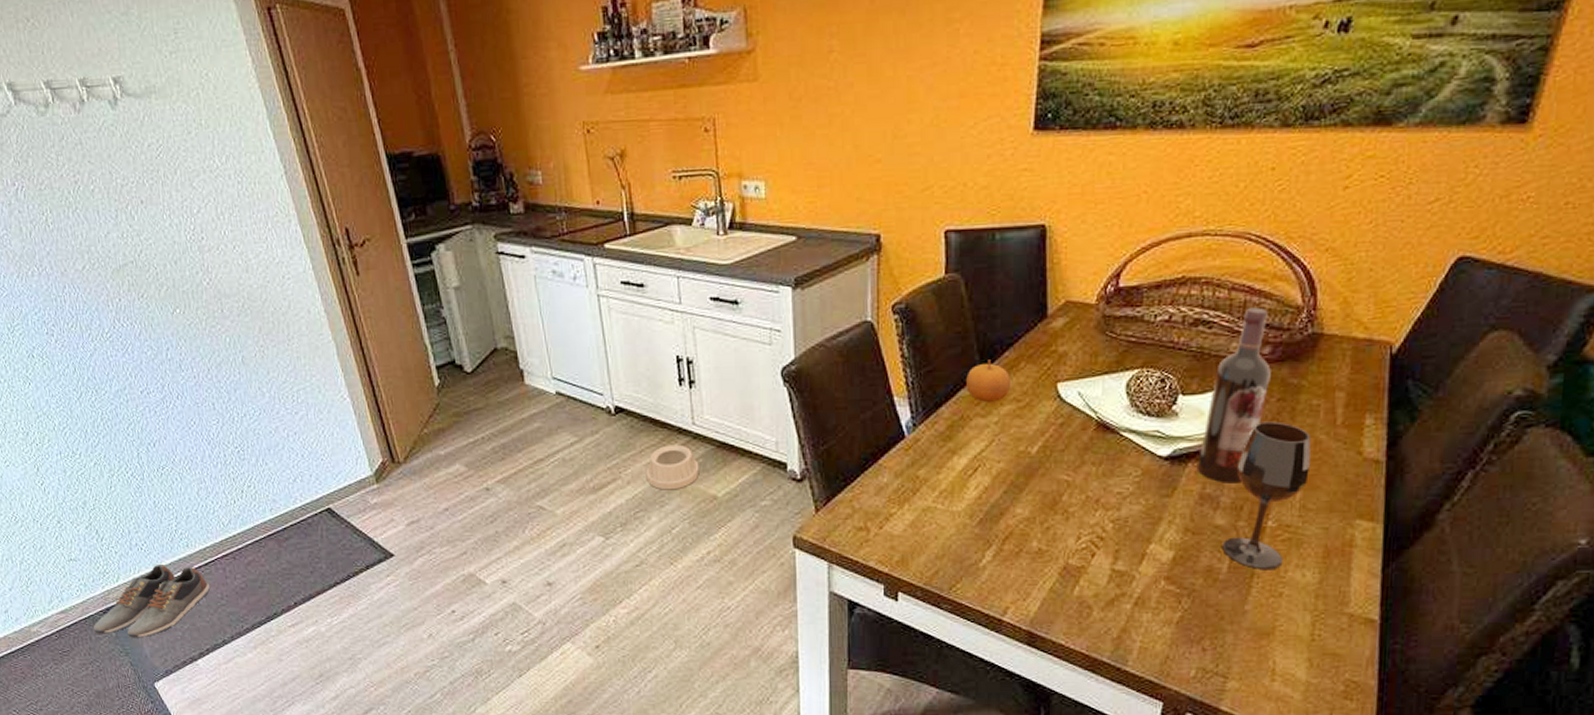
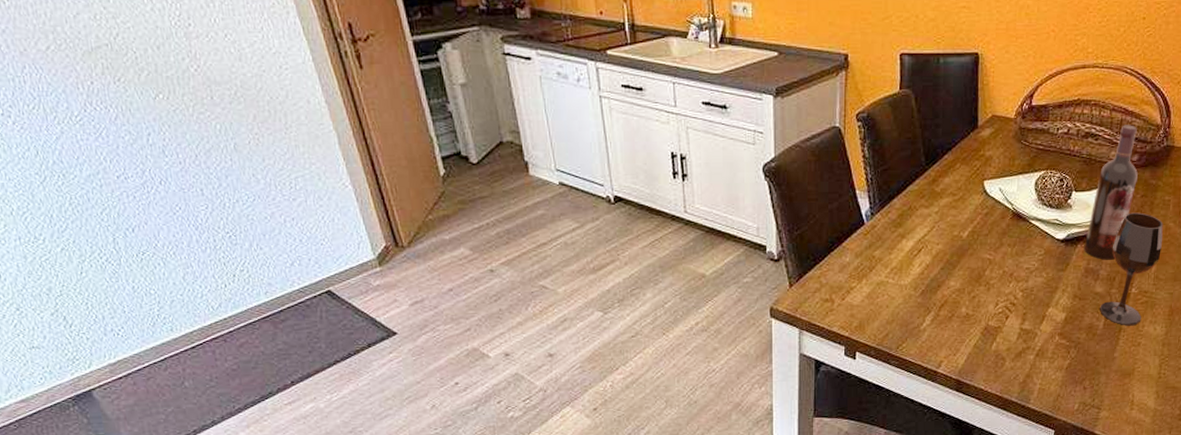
shoe: present [92,563,211,638] -> none [60,348,198,424]
pet bowl: present [646,444,700,490] -> none [642,230,690,270]
fruit: present [966,360,1010,402] -> none [914,161,948,195]

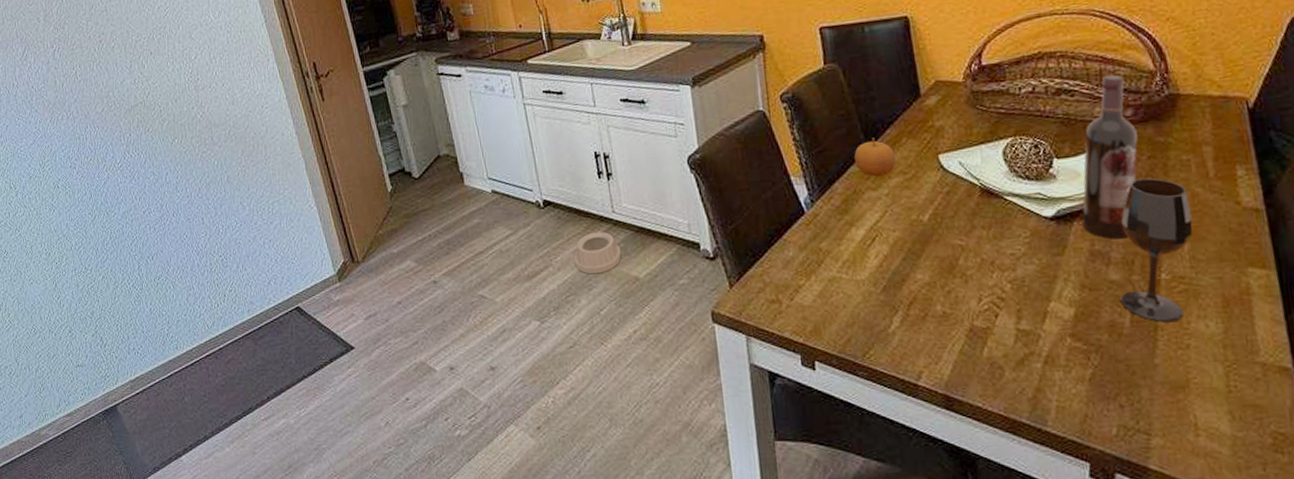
pet bowl: none [642,230,690,270] -> present [573,231,622,275]
fruit: none [914,161,948,195] -> present [854,137,896,176]

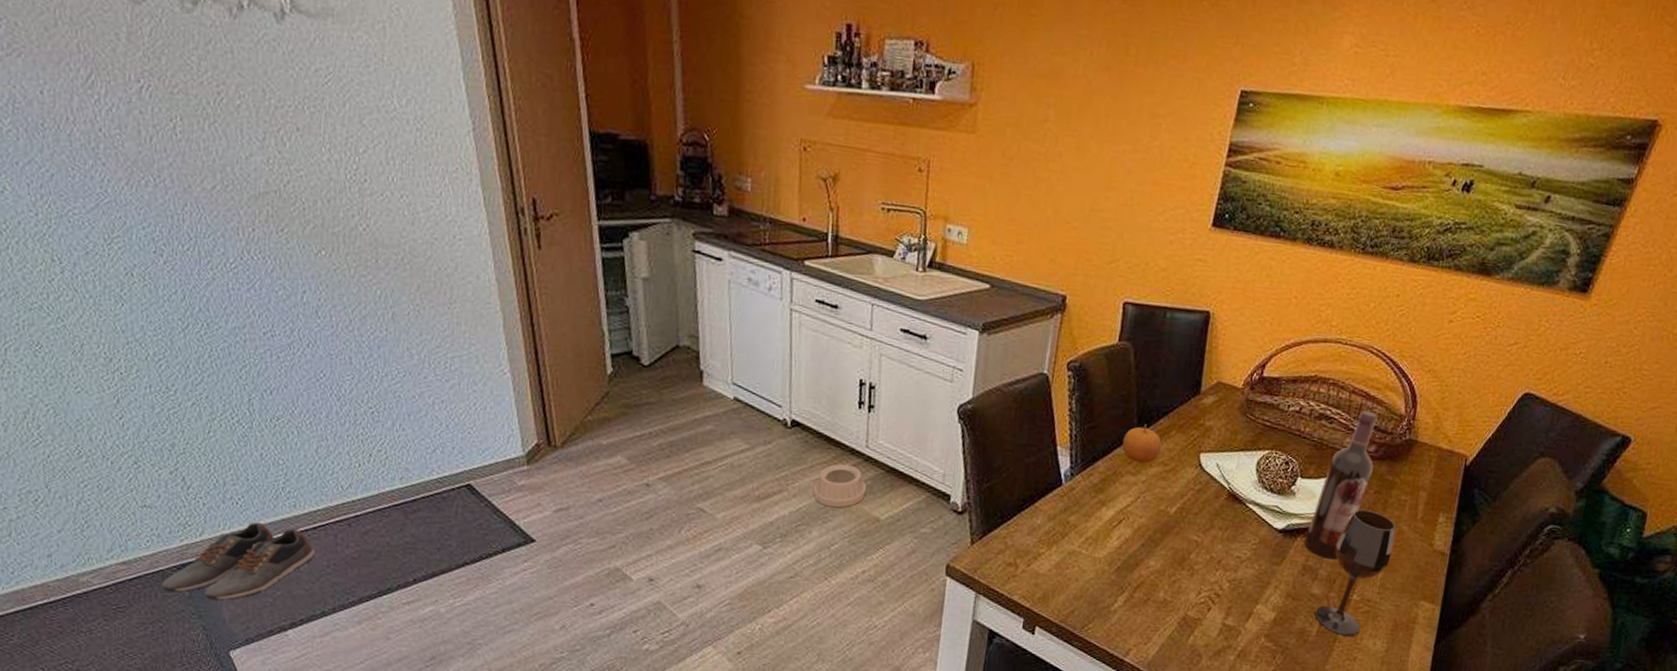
shoe: none [93,365,195,437] -> present [161,521,316,601]

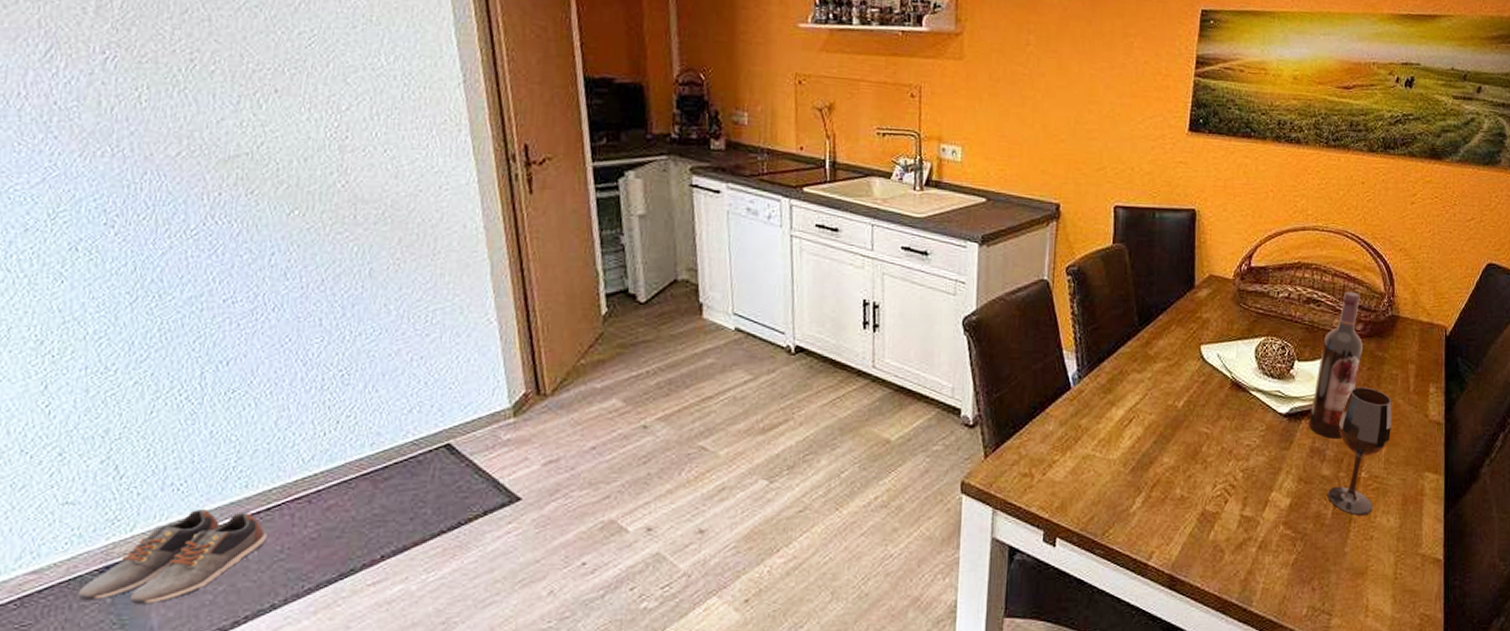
pet bowl: present [812,463,867,508] -> none [820,387,875,433]
fruit: present [1122,424,1162,463] -> none [1126,321,1163,359]

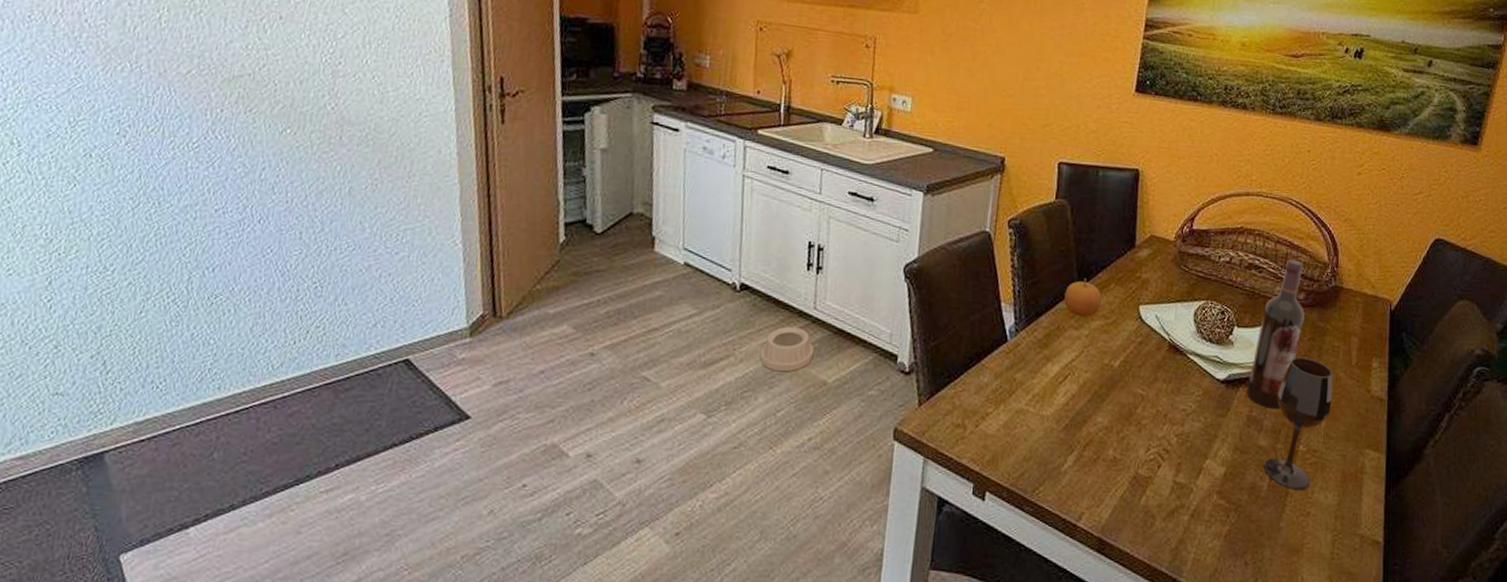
shoe: present [77,508,269,605] -> none [56,407,235,497]
pet bowl: none [820,387,875,433] -> present [759,326,814,372]
fruit: none [1126,321,1163,359] -> present [1064,278,1101,317]

